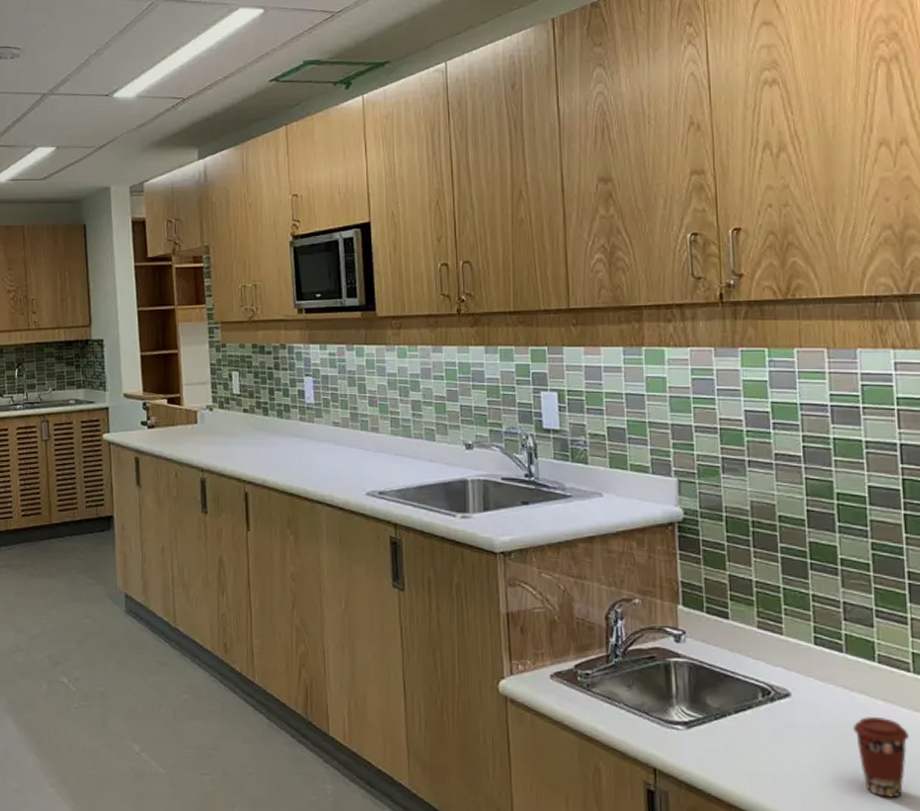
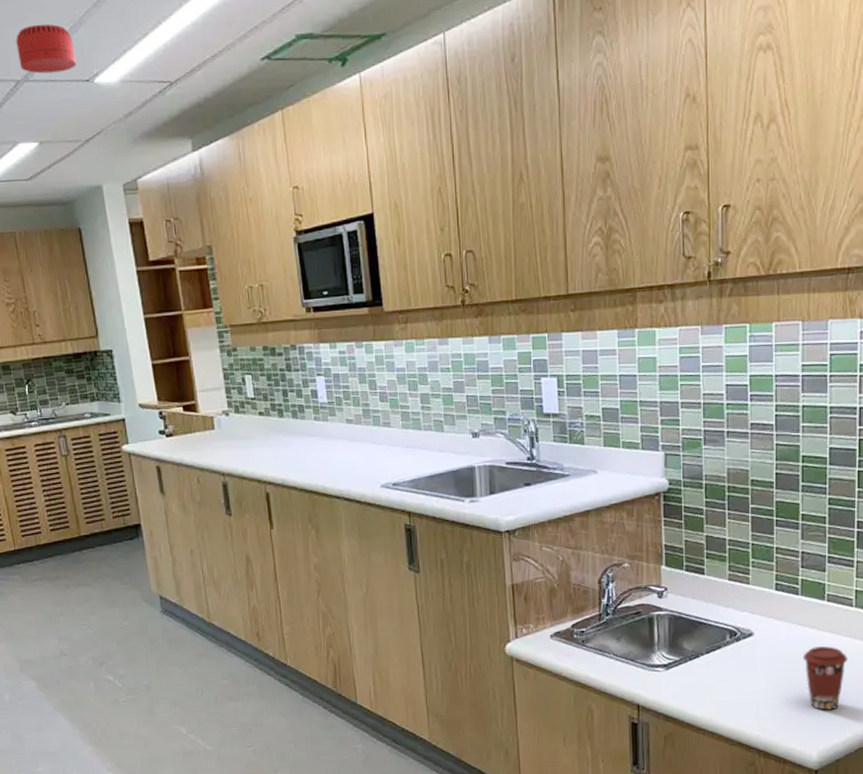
smoke detector: none [46,47,99,89] -> present [16,23,77,74]

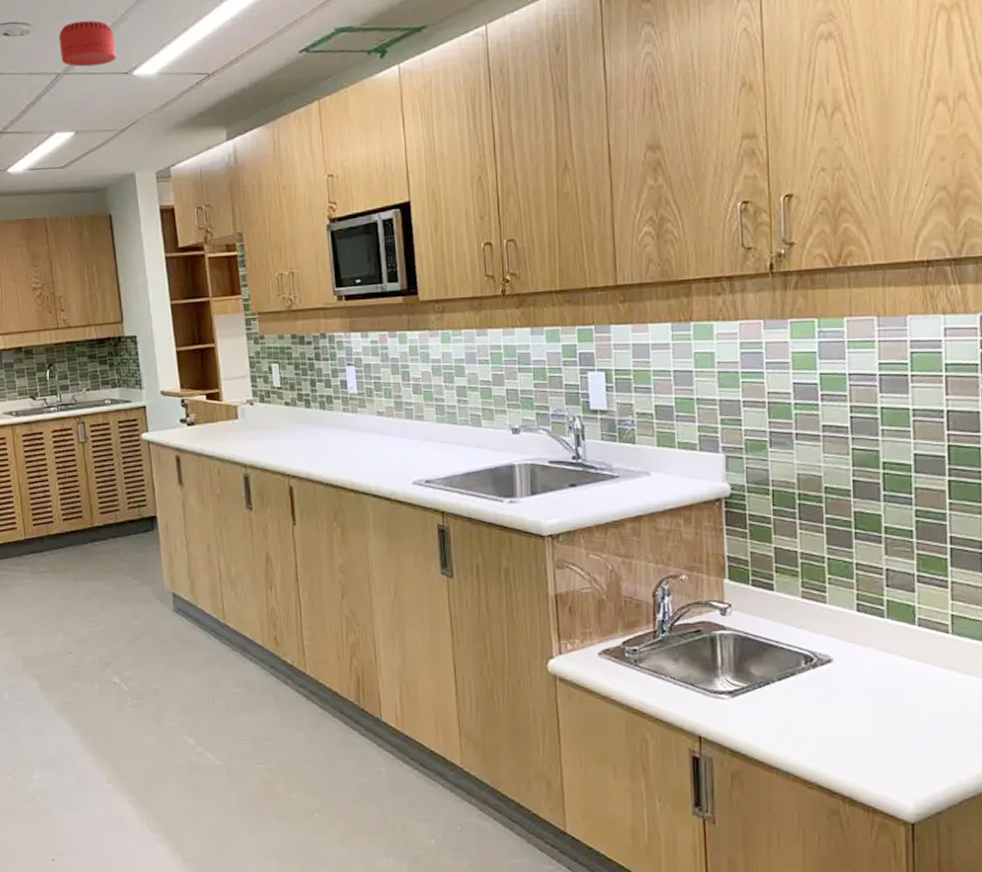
coffee cup: present [802,646,847,710] -> none [891,678,945,753]

